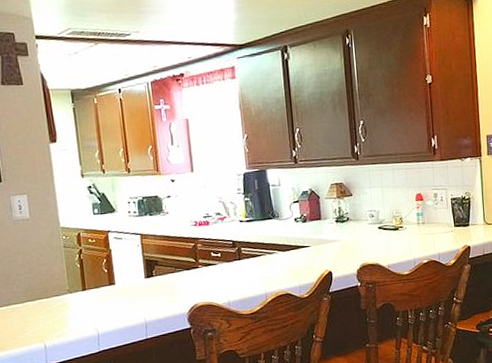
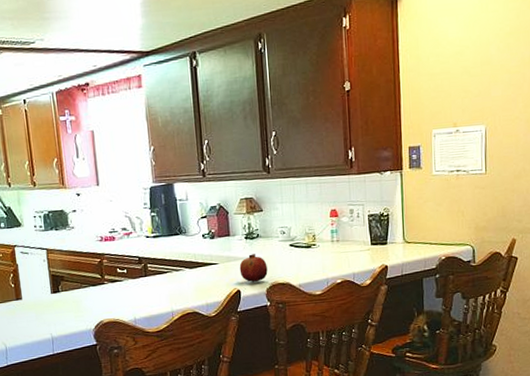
fruit: none [330,236,358,264] -> present [239,254,268,283]

